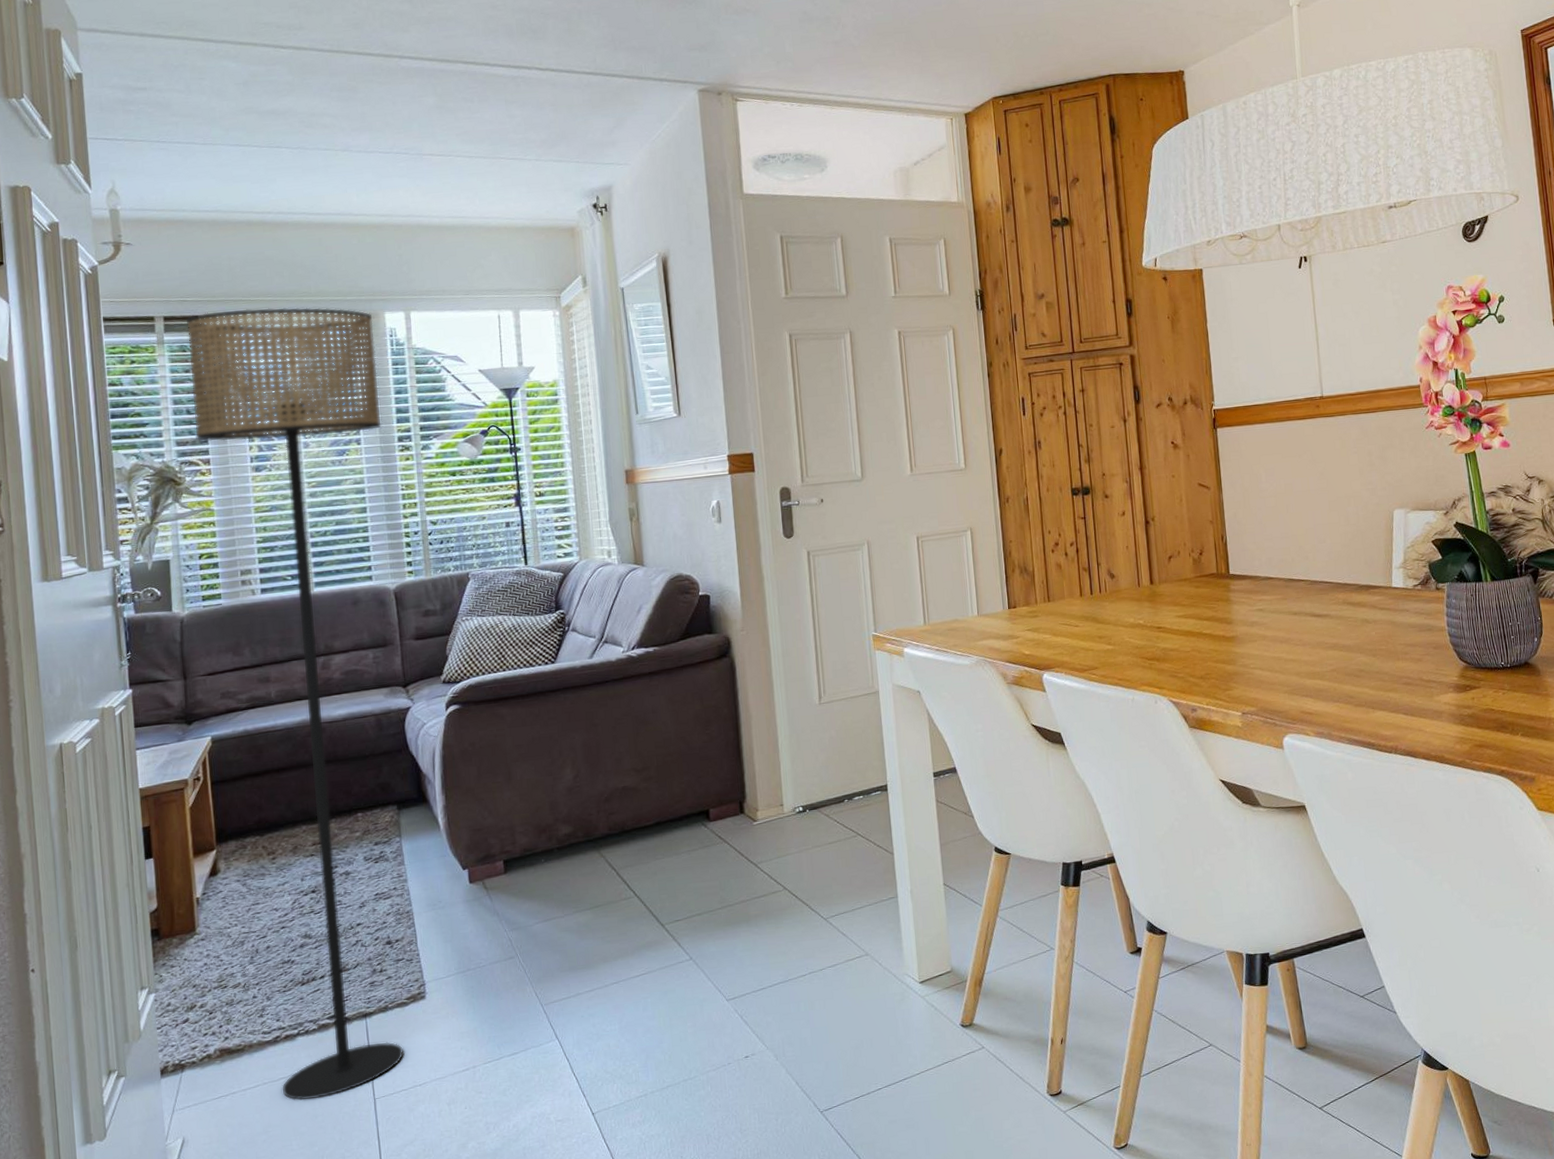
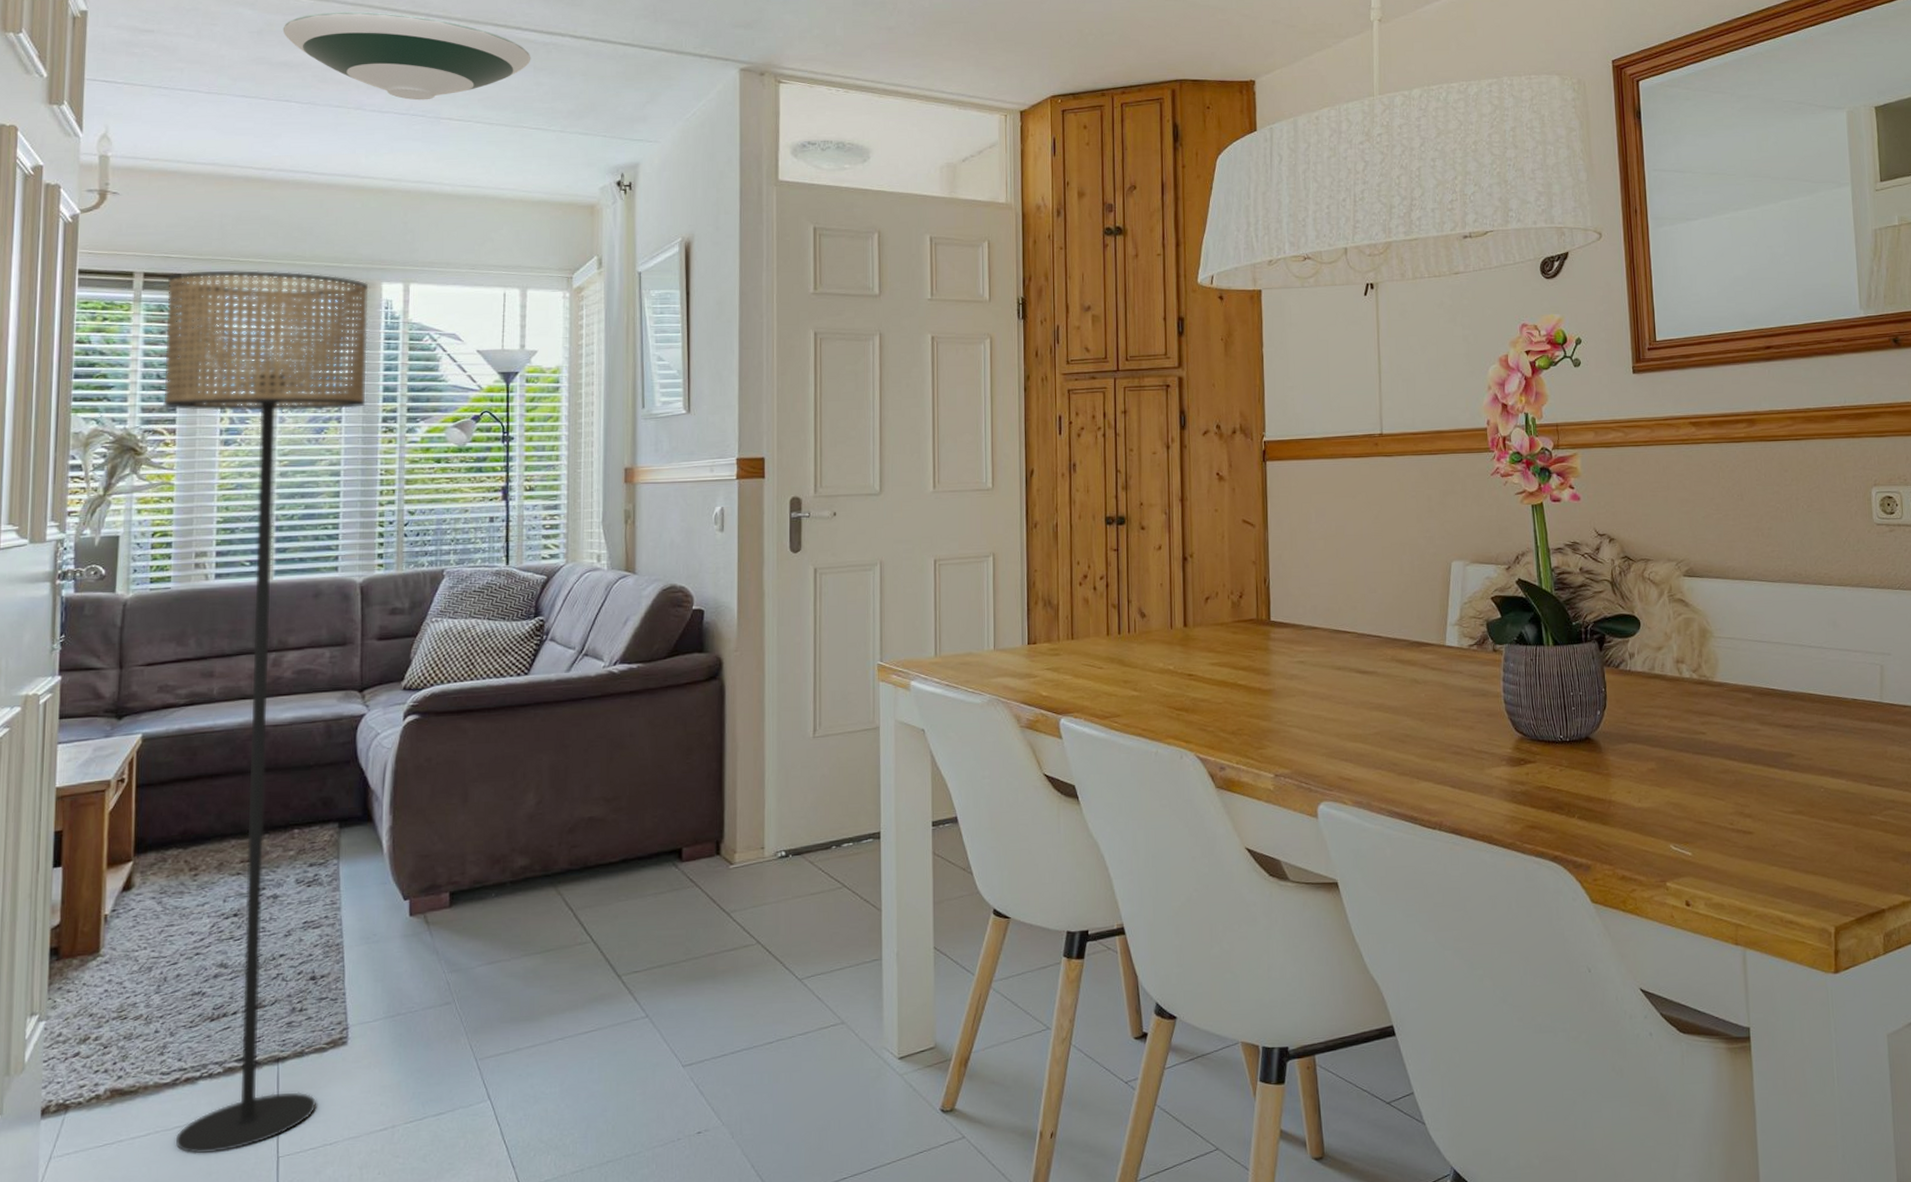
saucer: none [266,57,502,139] -> present [282,11,531,101]

